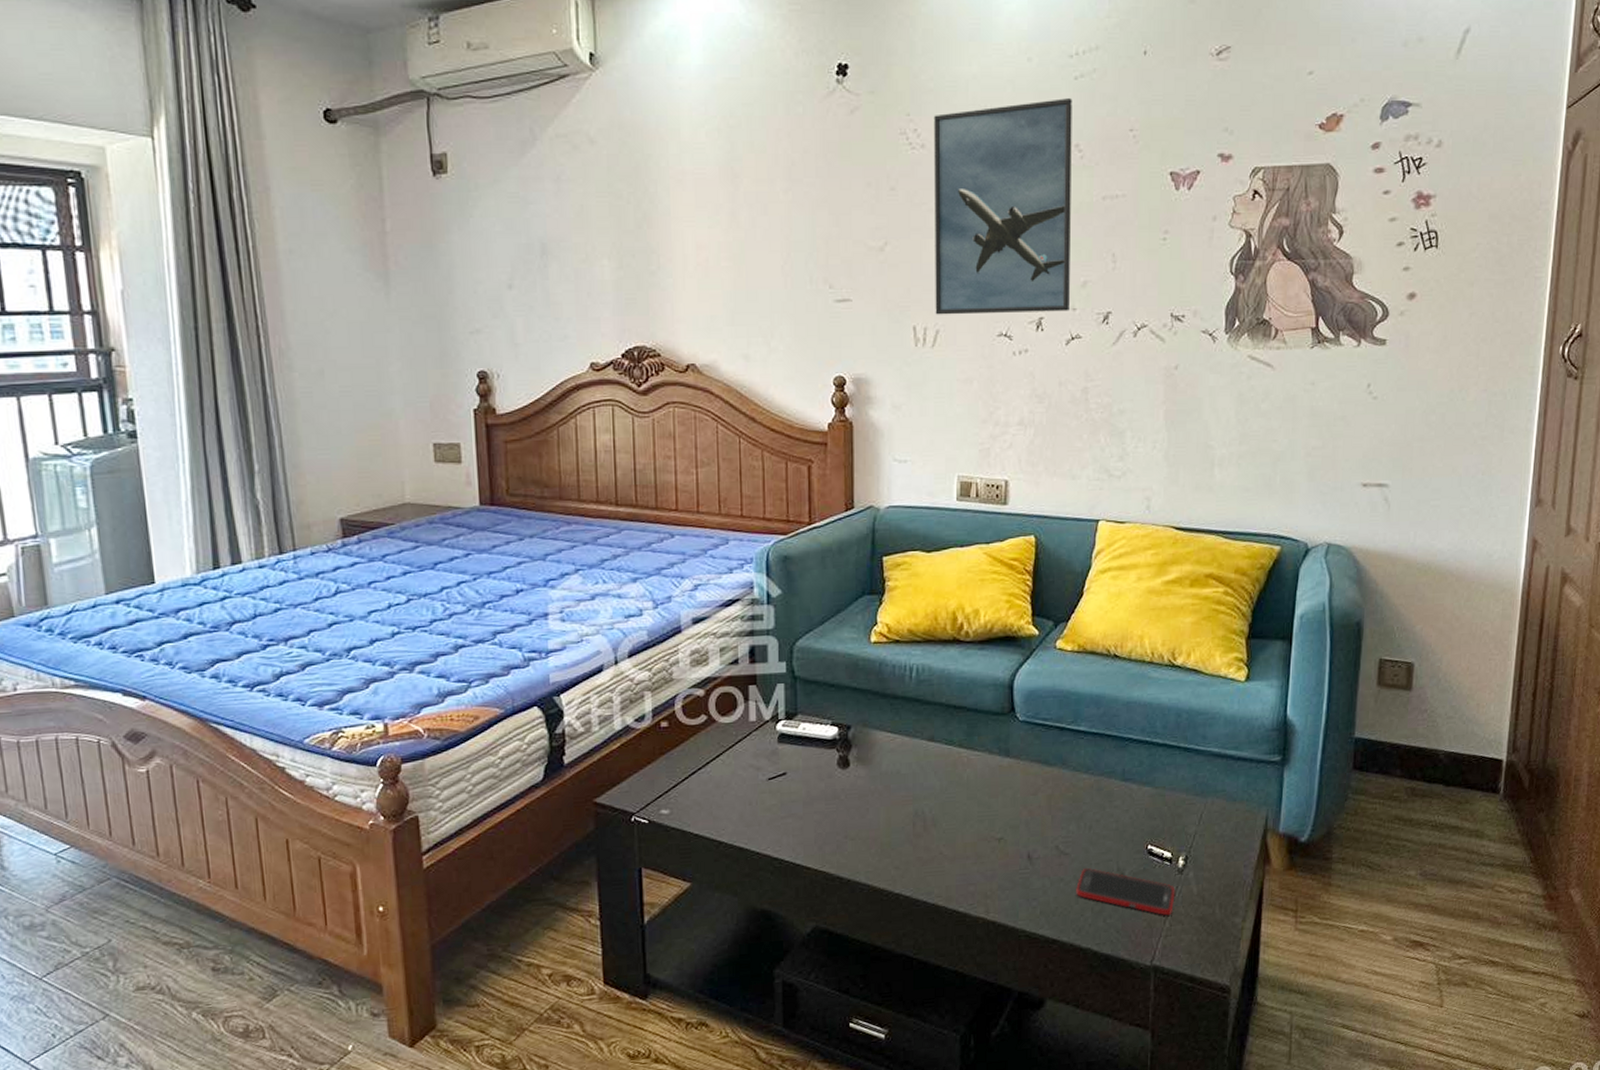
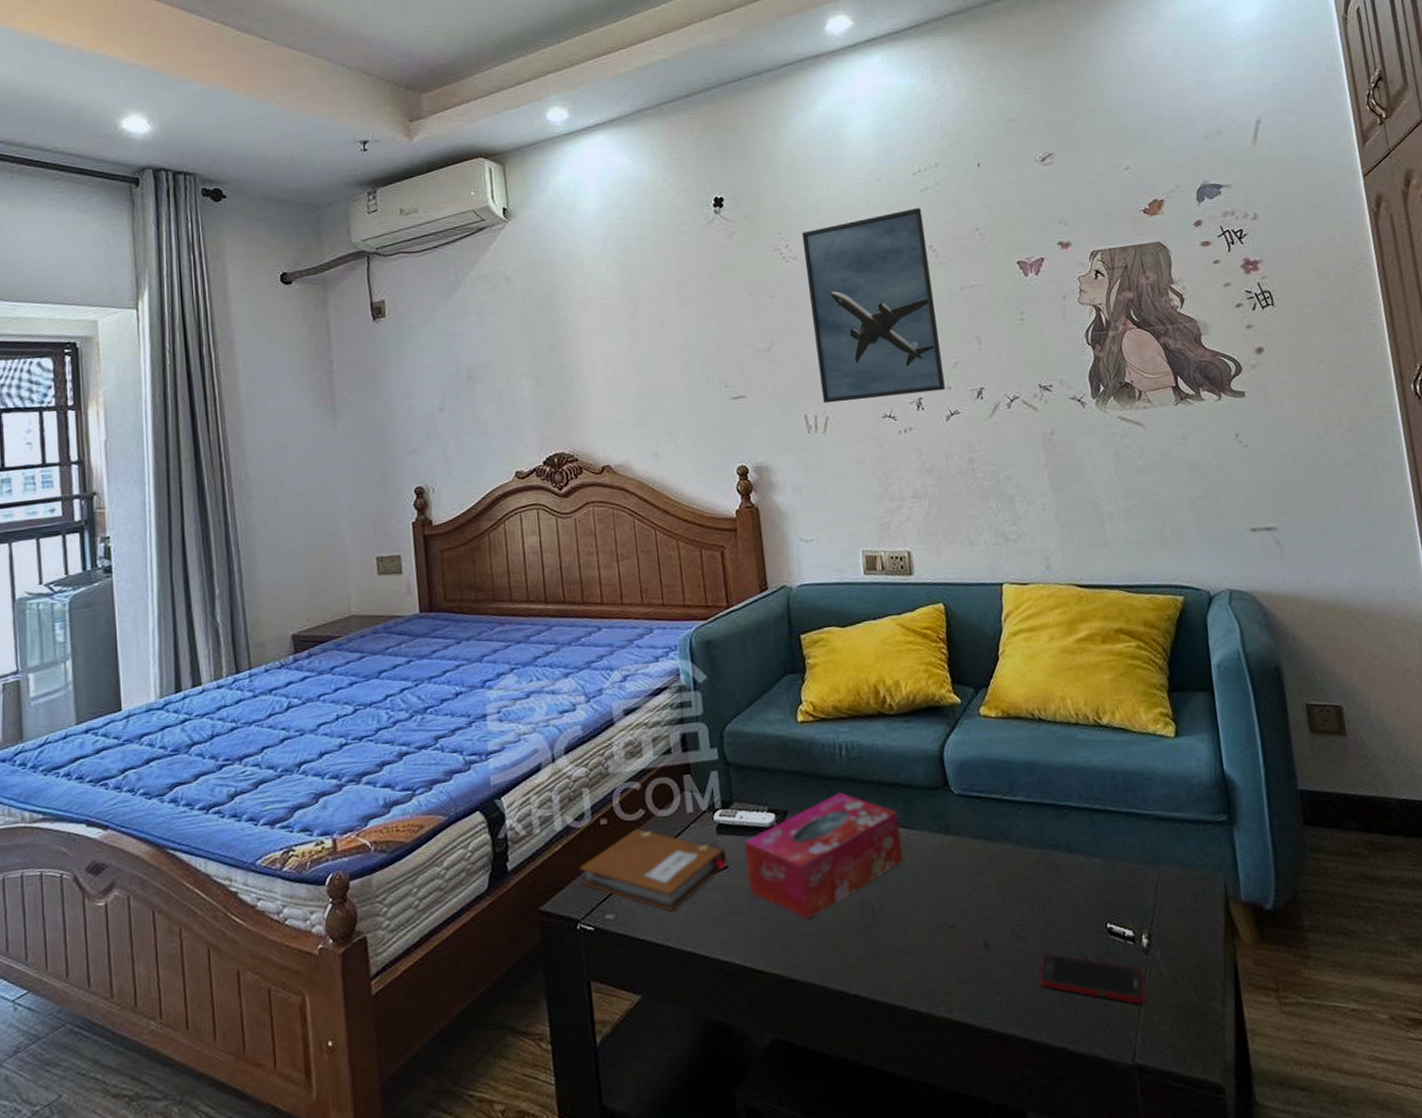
notebook: none [638,732,787,811] -> present [580,828,728,913]
tissue box: none [804,711,960,826] -> present [744,792,903,920]

